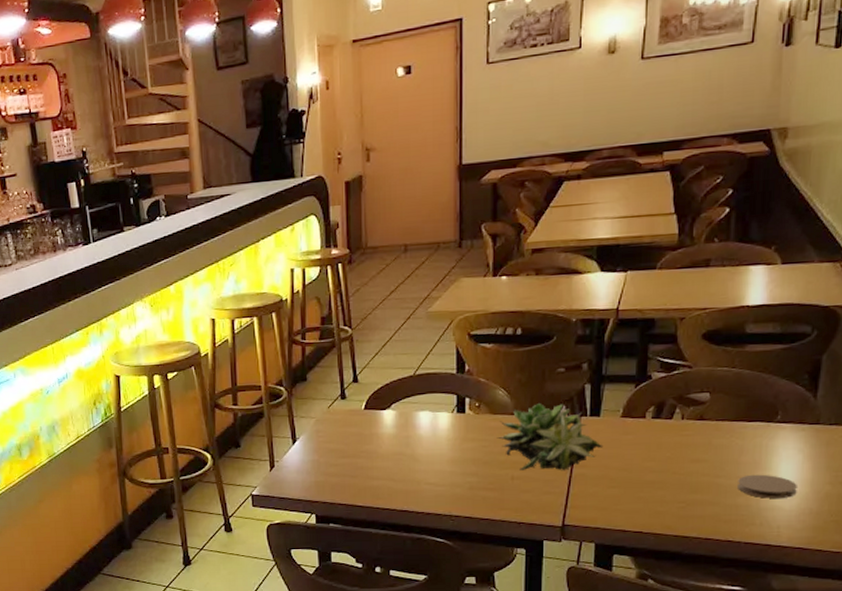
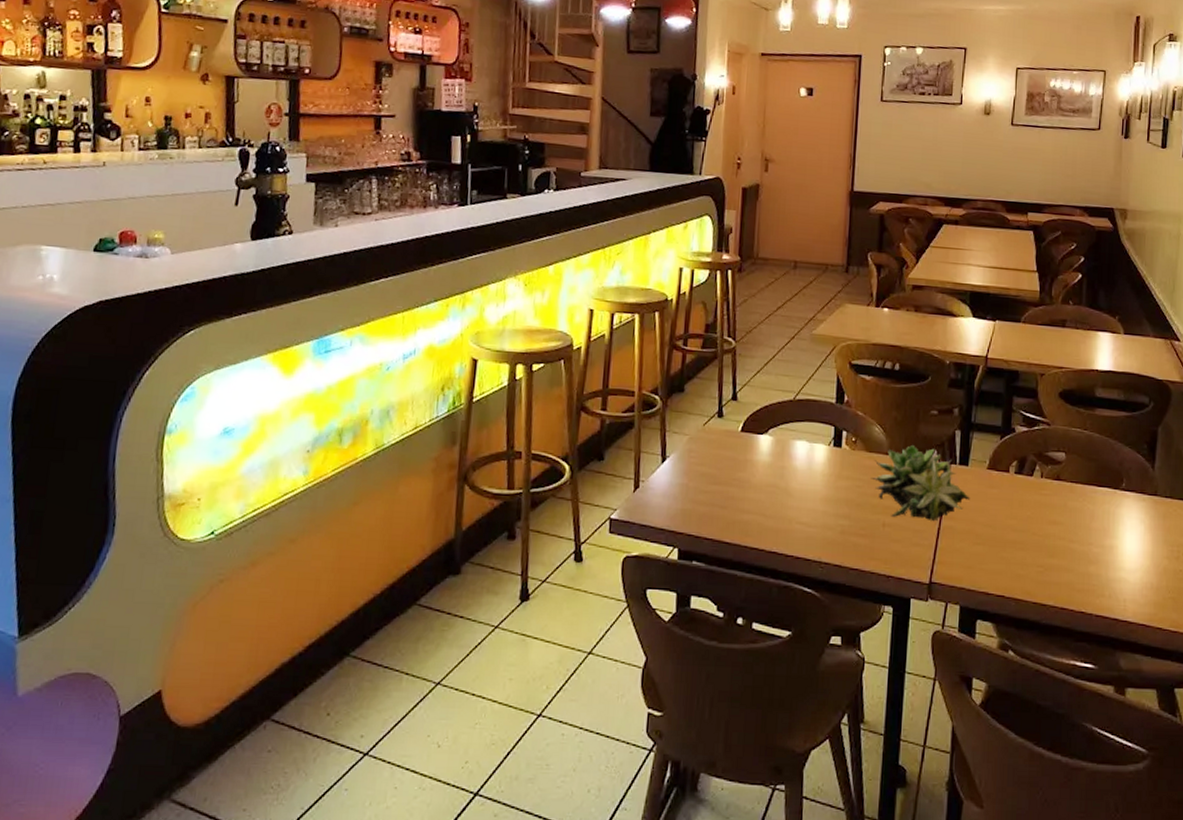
coaster: present [738,474,797,498] -> none [1089,542,1140,570]

